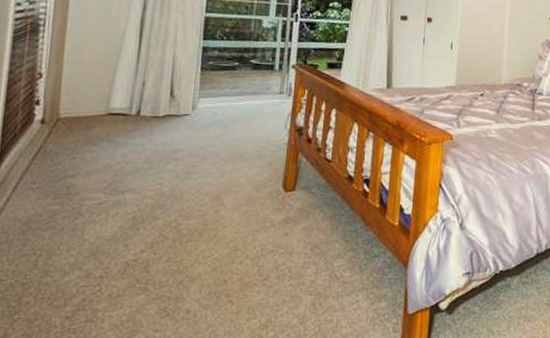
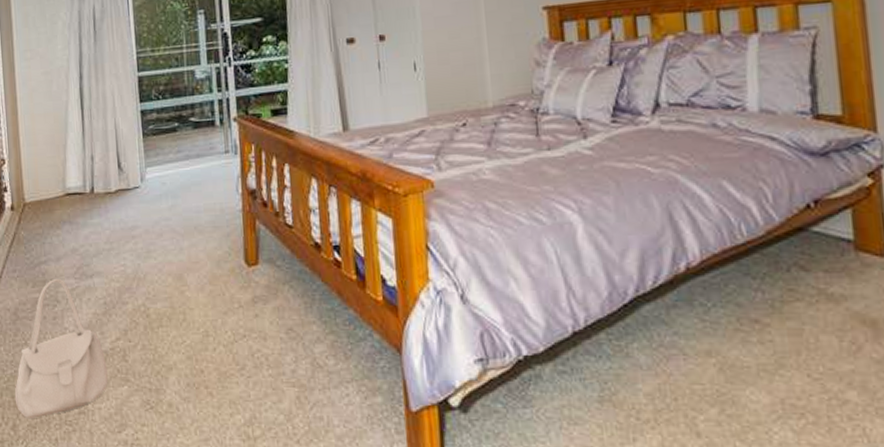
handbag: none [10,192,126,328] -> present [14,278,108,419]

